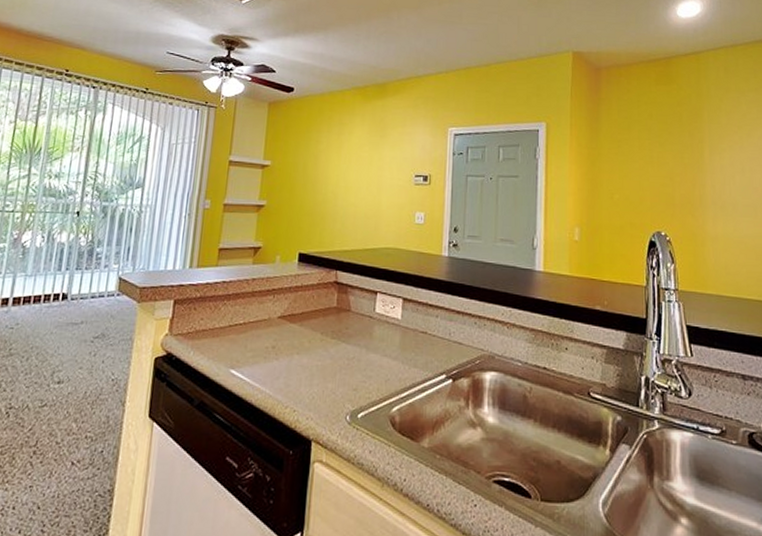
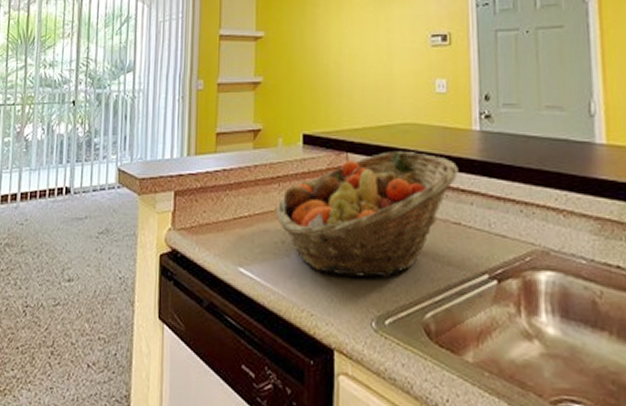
fruit basket: none [268,271,429,378] -> present [275,152,459,278]

